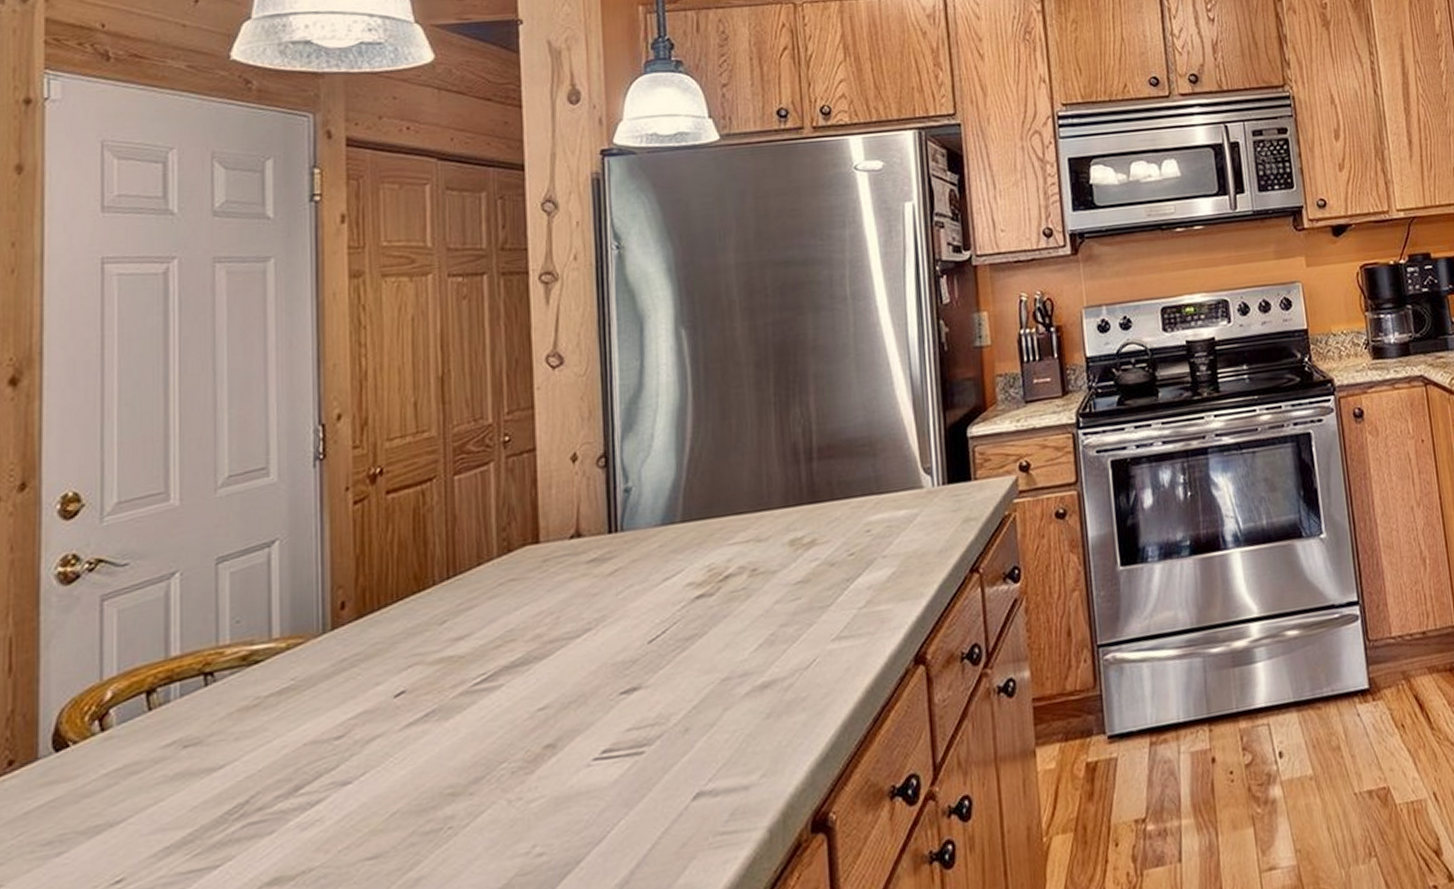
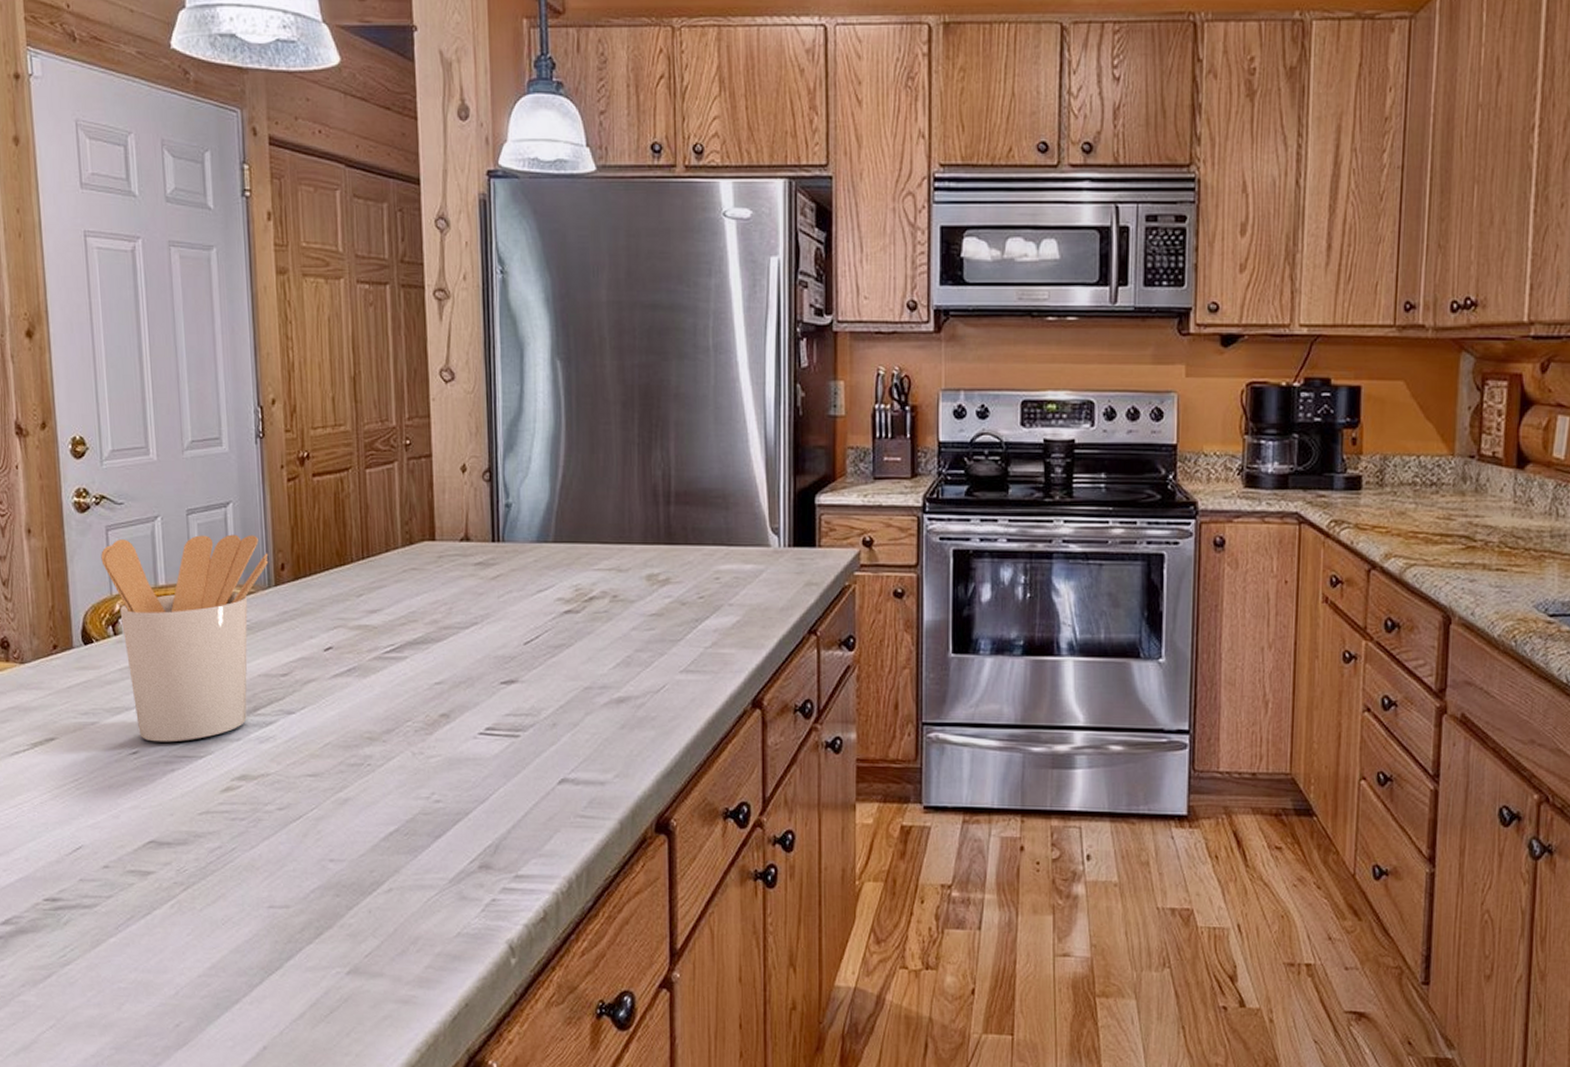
utensil holder: none [90,573,325,861] -> present [101,534,269,742]

